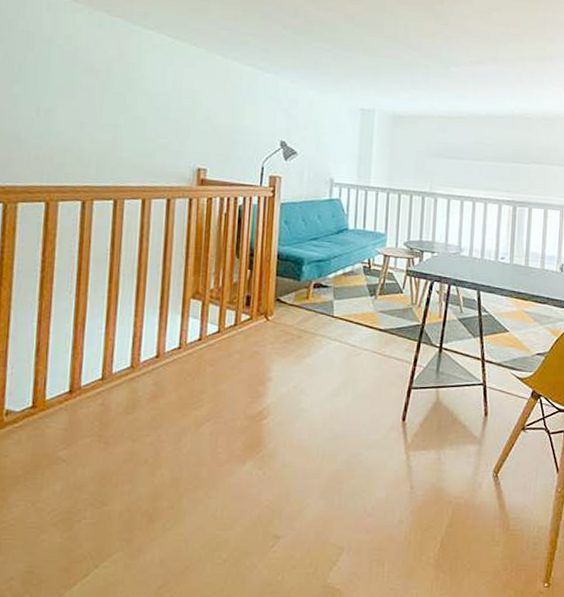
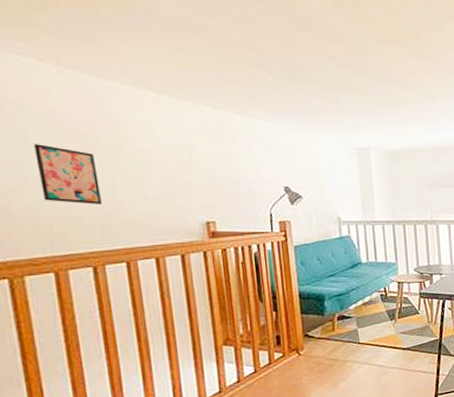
wall art: none [51,77,105,140] -> present [33,144,102,204]

